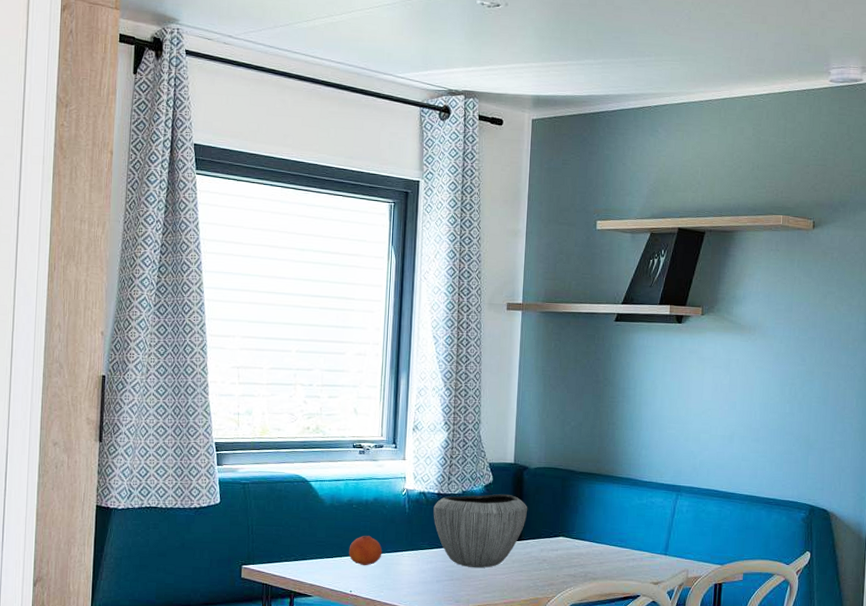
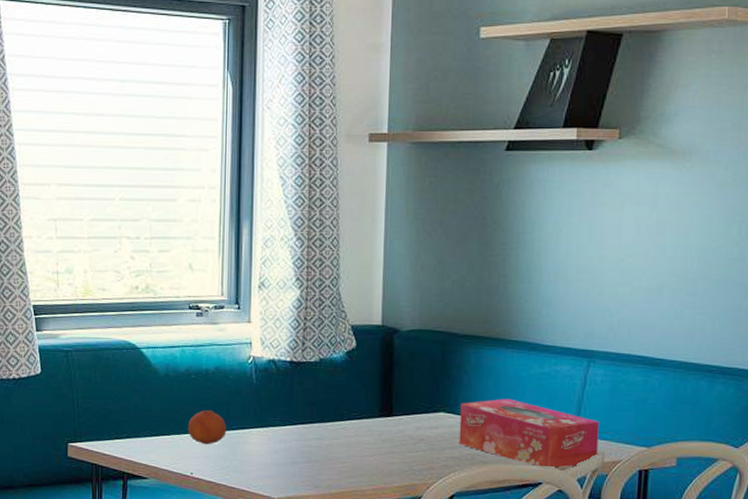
bowl: present [433,494,528,568] -> none [285,362,400,448]
tissue box: none [574,525,685,584] -> present [459,398,600,469]

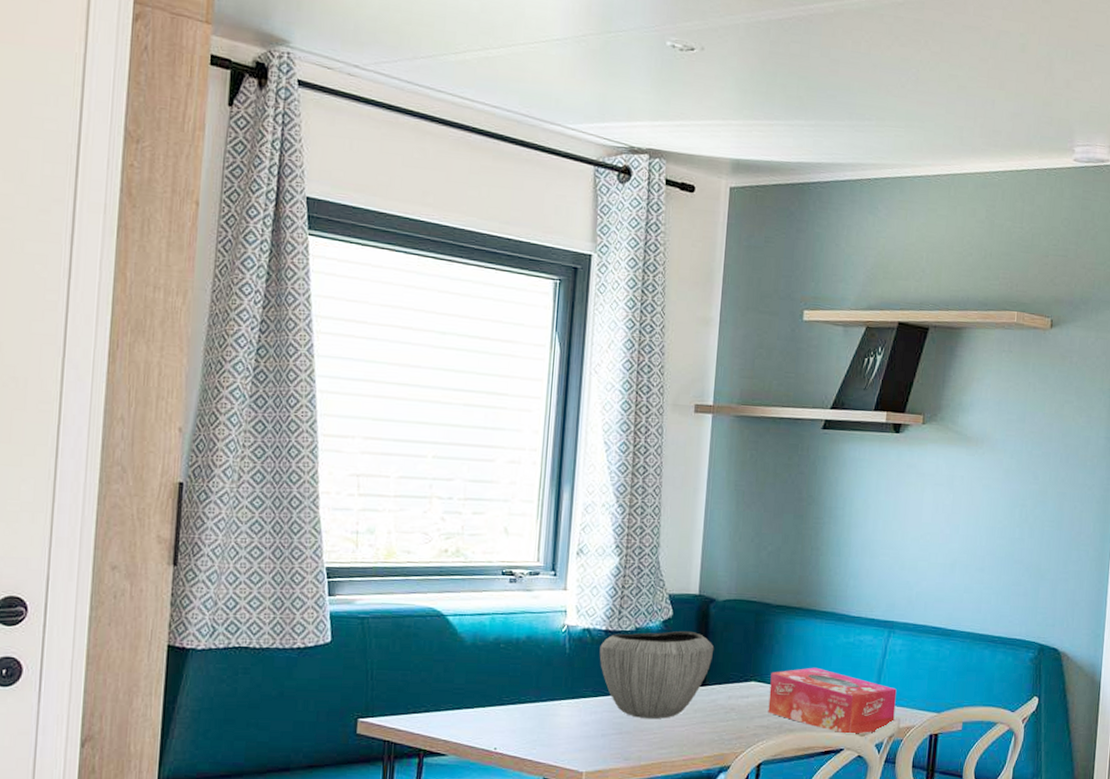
fruit: present [188,409,227,445] -> none [493,680,536,718]
bowl: none [285,362,400,448] -> present [599,631,715,719]

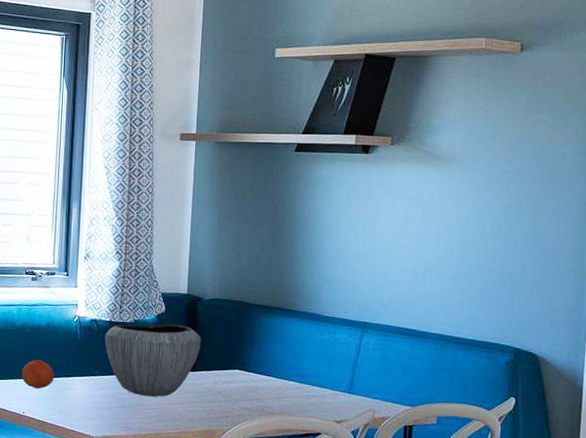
fruit: none [493,680,536,718] -> present [21,359,55,389]
tissue box: present [768,667,897,735] -> none [251,360,371,421]

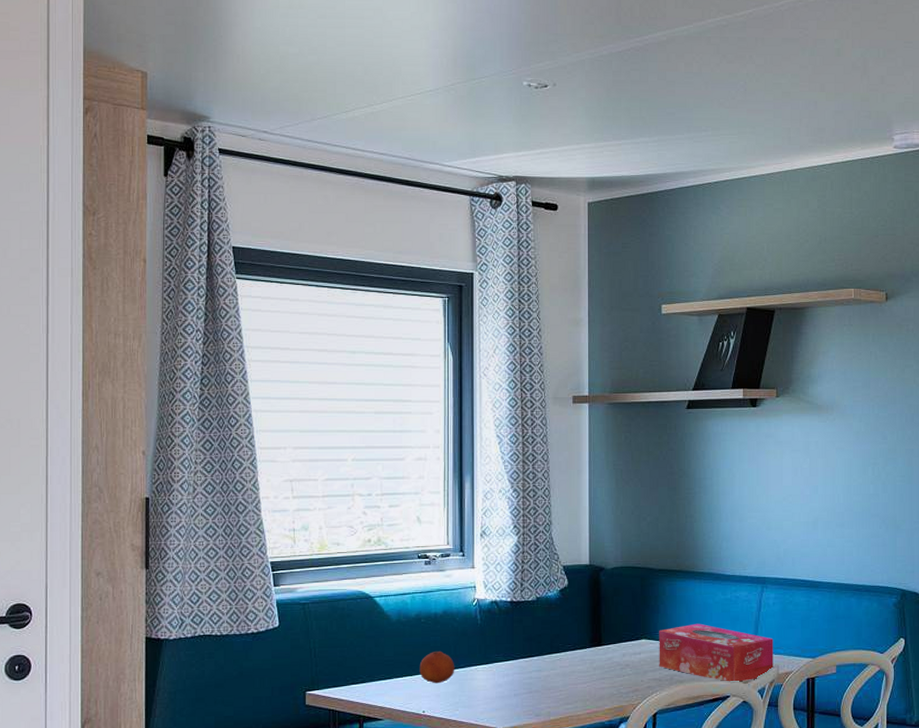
bowl: present [105,324,202,397] -> none [507,598,607,678]
tissue box: none [251,360,371,421] -> present [659,623,774,683]

